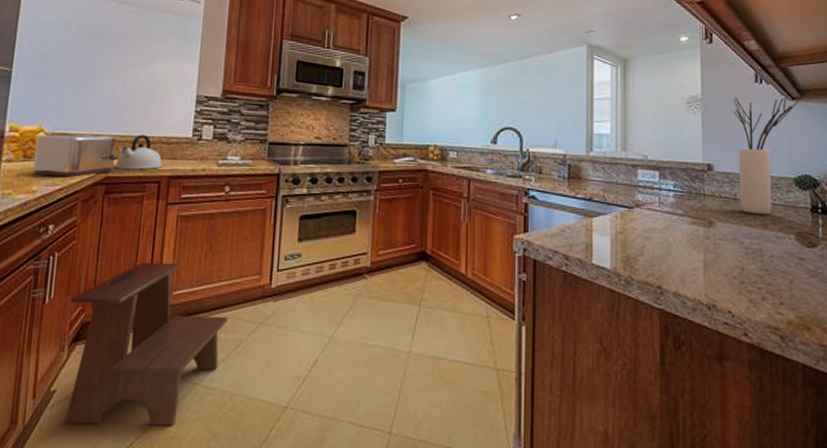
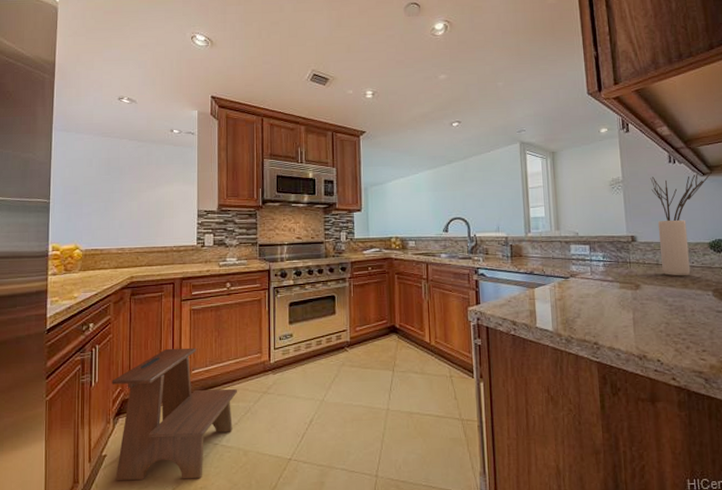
toaster: present [32,134,118,177] -> none [72,249,139,285]
kettle: present [114,134,163,170] -> none [137,245,175,275]

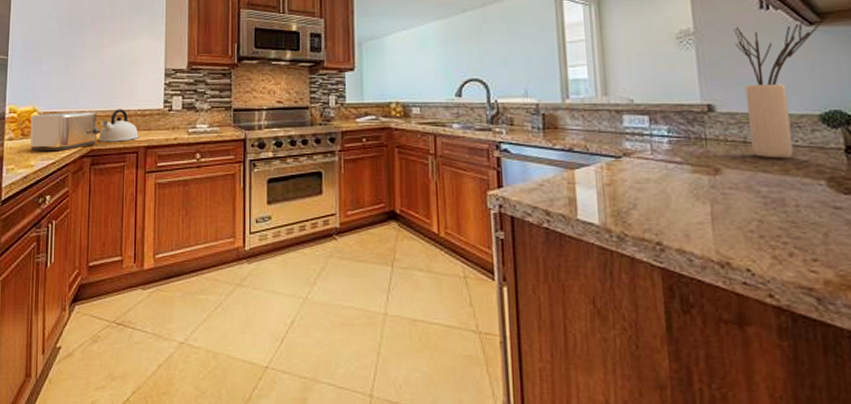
toaster: none [72,249,139,285] -> present [29,112,100,152]
step stool: present [112,347,238,480] -> none [68,227,208,383]
kettle: none [137,245,175,275] -> present [98,109,139,142]

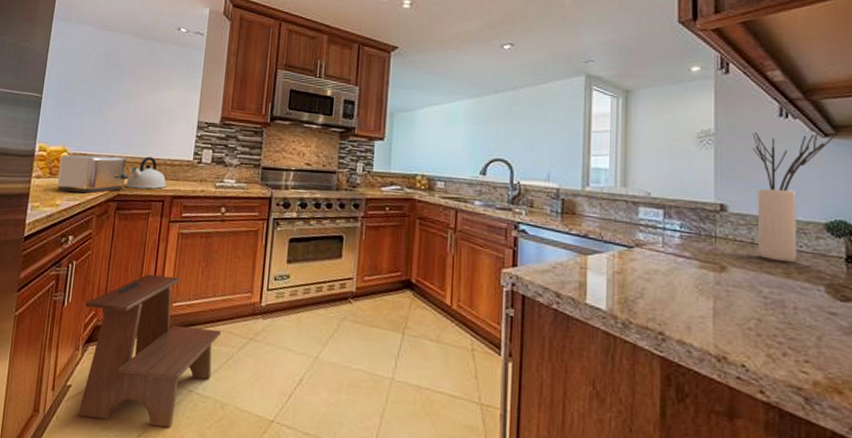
step stool: none [68,227,208,383] -> present [78,274,222,428]

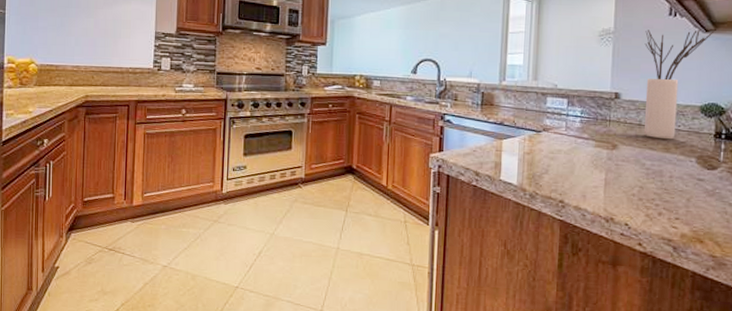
toaster: present [57,154,128,194] -> none [28,66,94,101]
step stool: present [78,274,222,428] -> none [65,170,189,297]
kettle: present [125,156,166,190] -> none [92,65,130,95]

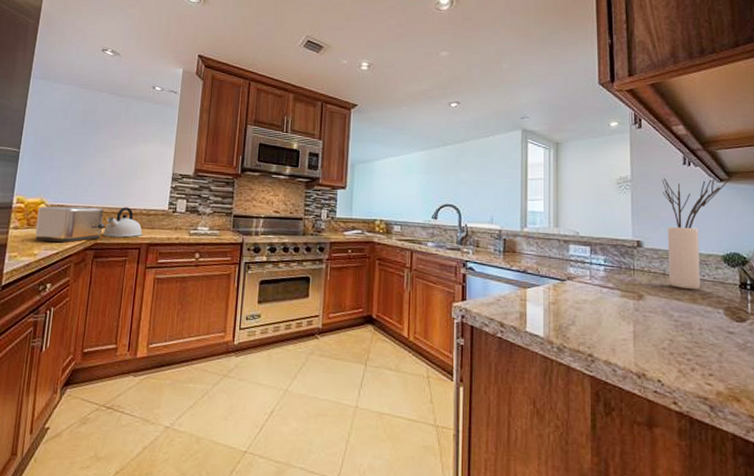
toaster: none [28,66,94,101] -> present [34,206,106,243]
kettle: none [92,65,130,95] -> present [102,207,143,238]

